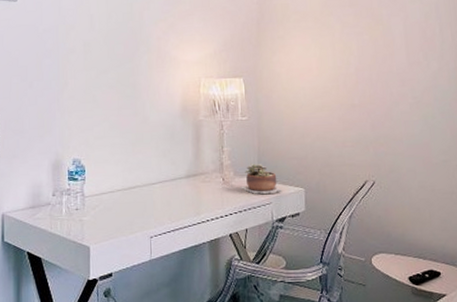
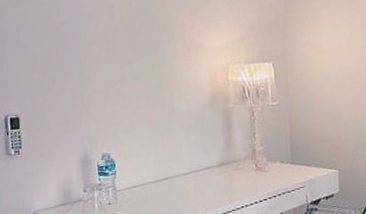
succulent plant: present [241,163,283,194] -> none [274,147,317,179]

